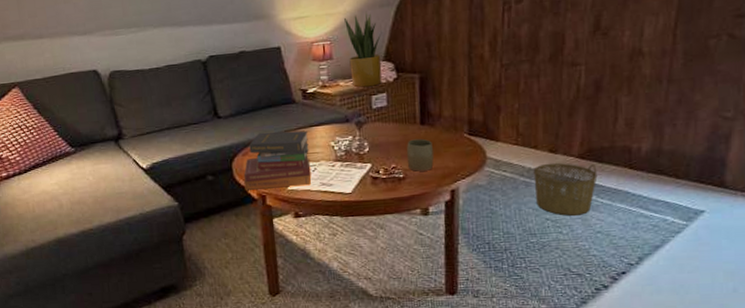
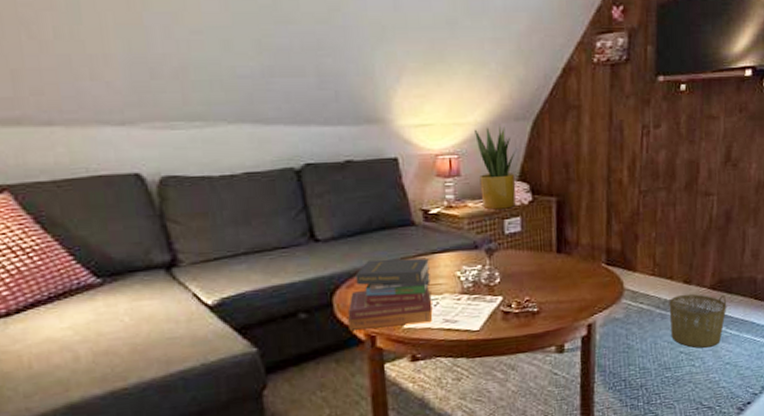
mug: present [406,138,435,171] -> none [541,268,571,305]

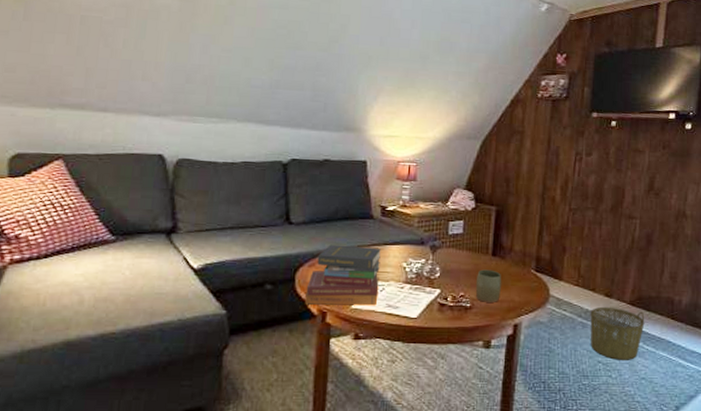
planter: present [475,123,517,210] -> none [431,140,466,213]
mug: none [541,268,571,305] -> present [475,269,502,302]

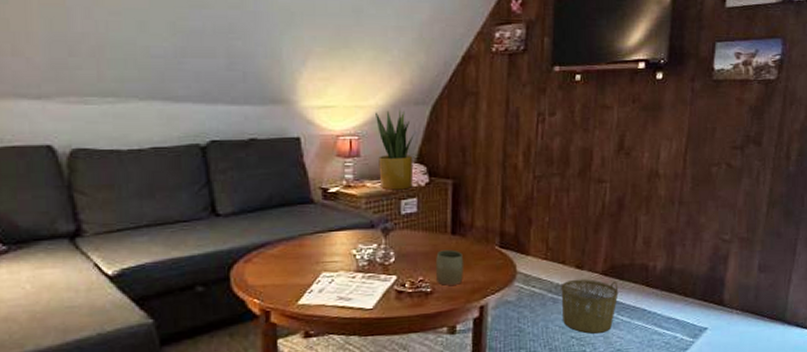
books: present [305,244,381,306] -> none [244,235,328,305]
planter: none [431,140,466,213] -> present [376,107,416,190]

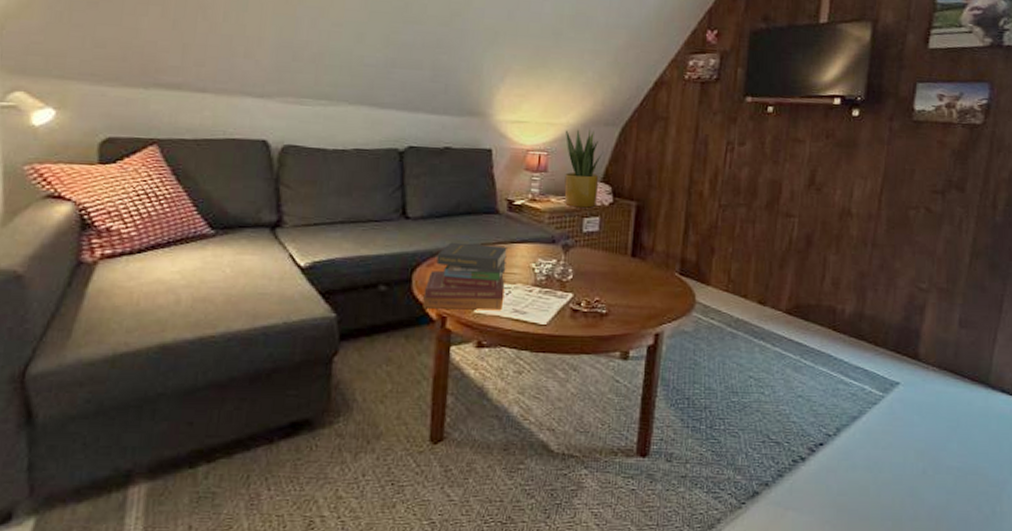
books: none [244,235,328,305] -> present [423,242,507,311]
mug: present [435,249,465,285] -> none [612,272,643,309]
basket: present [561,279,619,334] -> none [740,315,803,376]

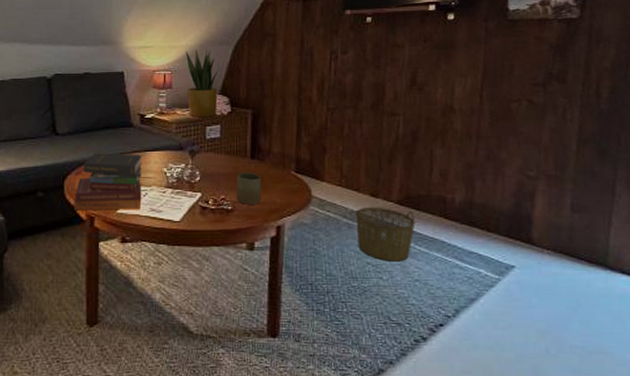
mug: none [612,272,643,309] -> present [235,172,263,205]
basket: none [740,315,803,376] -> present [355,206,415,261]

